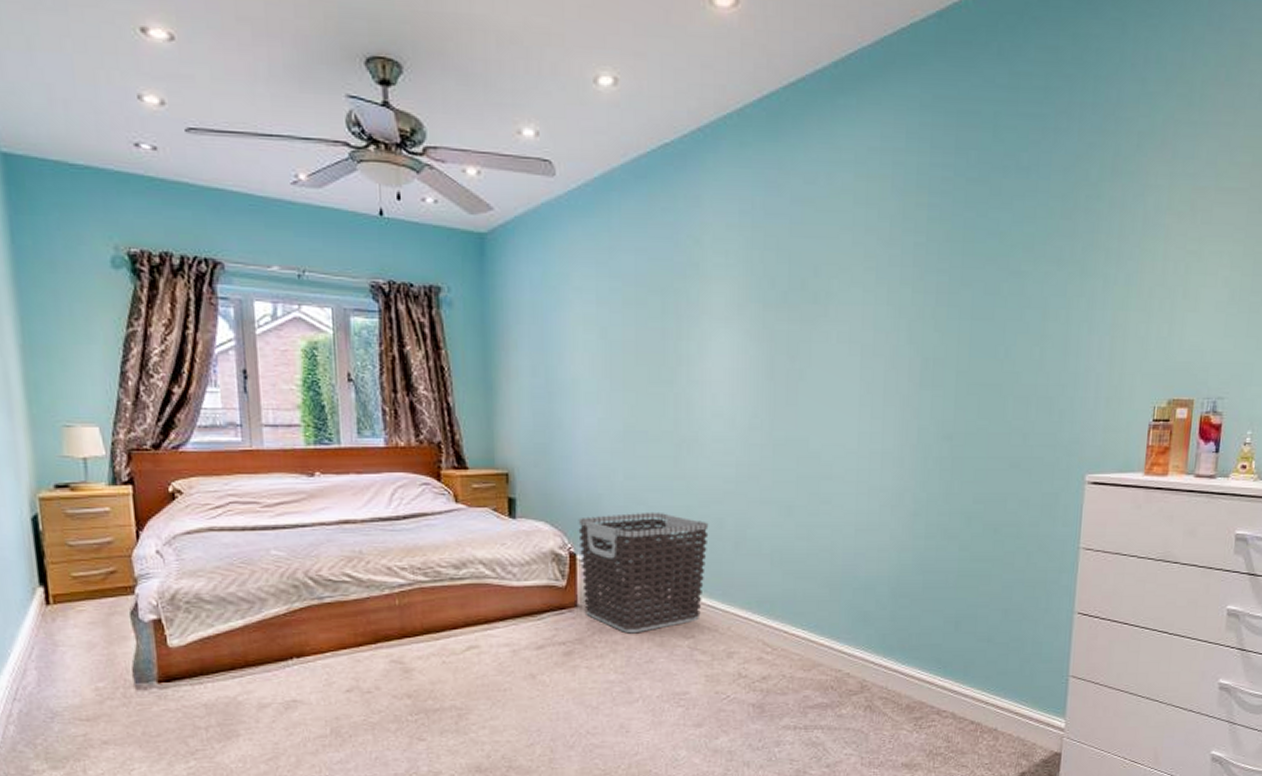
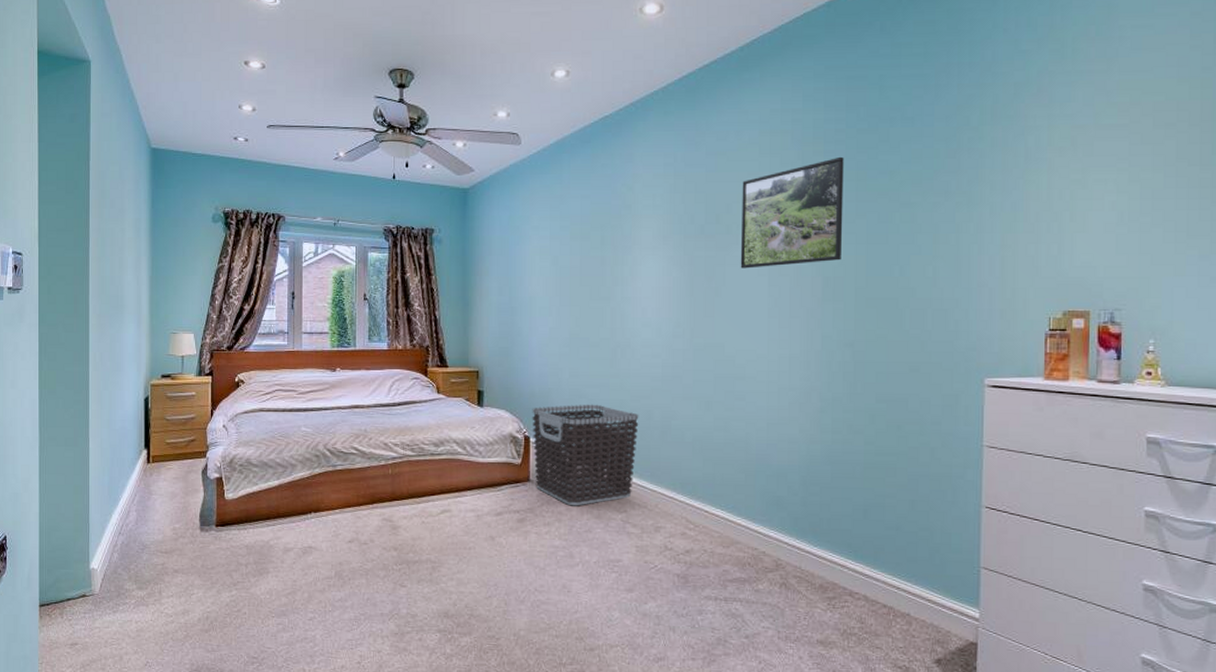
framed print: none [829,211,950,347] -> present [740,156,844,269]

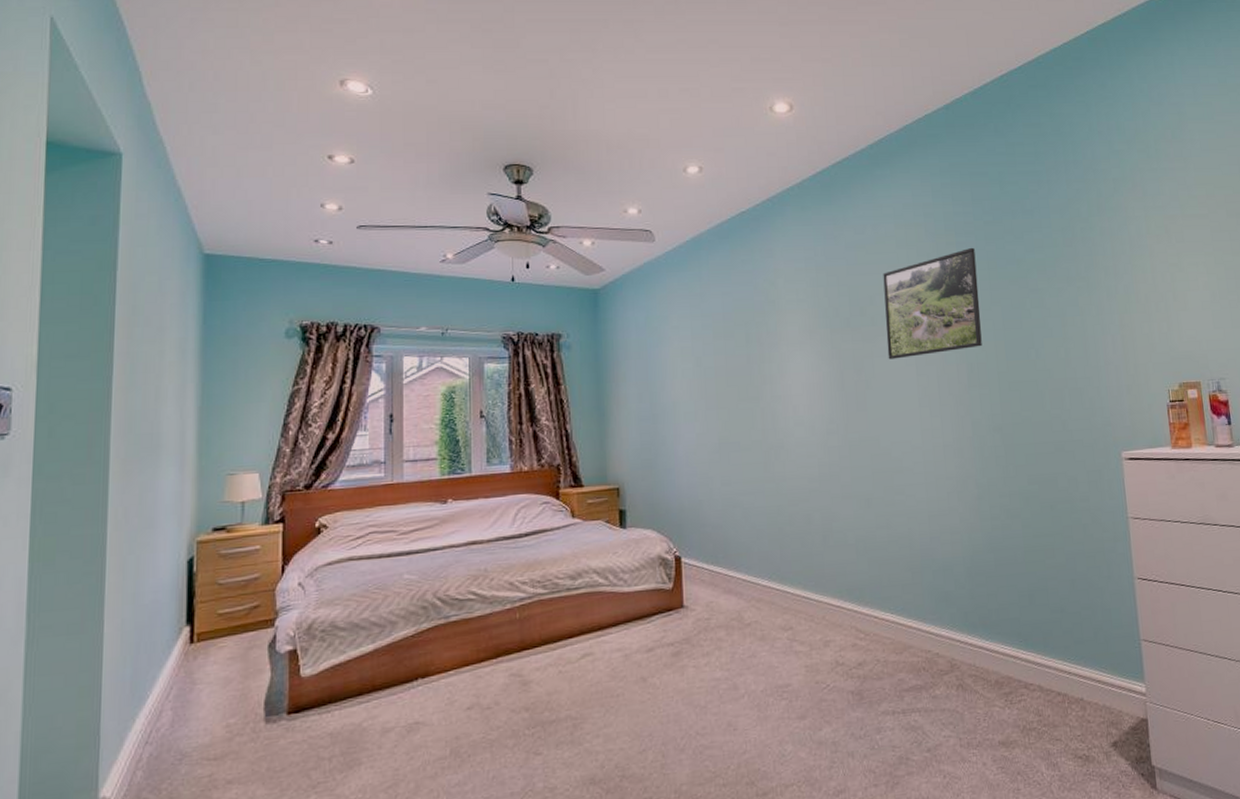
clothes hamper: present [532,404,639,506] -> none [682,512,799,630]

